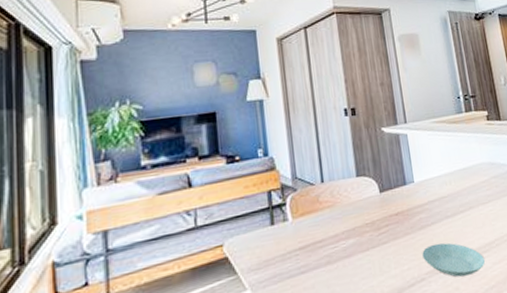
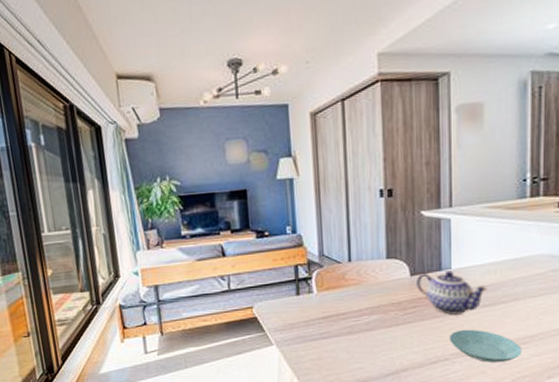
teapot: none [385,184,447,230] -> present [416,271,487,315]

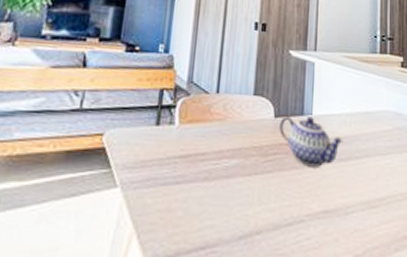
saucer: present [449,329,523,362] -> none [306,185,373,228]

